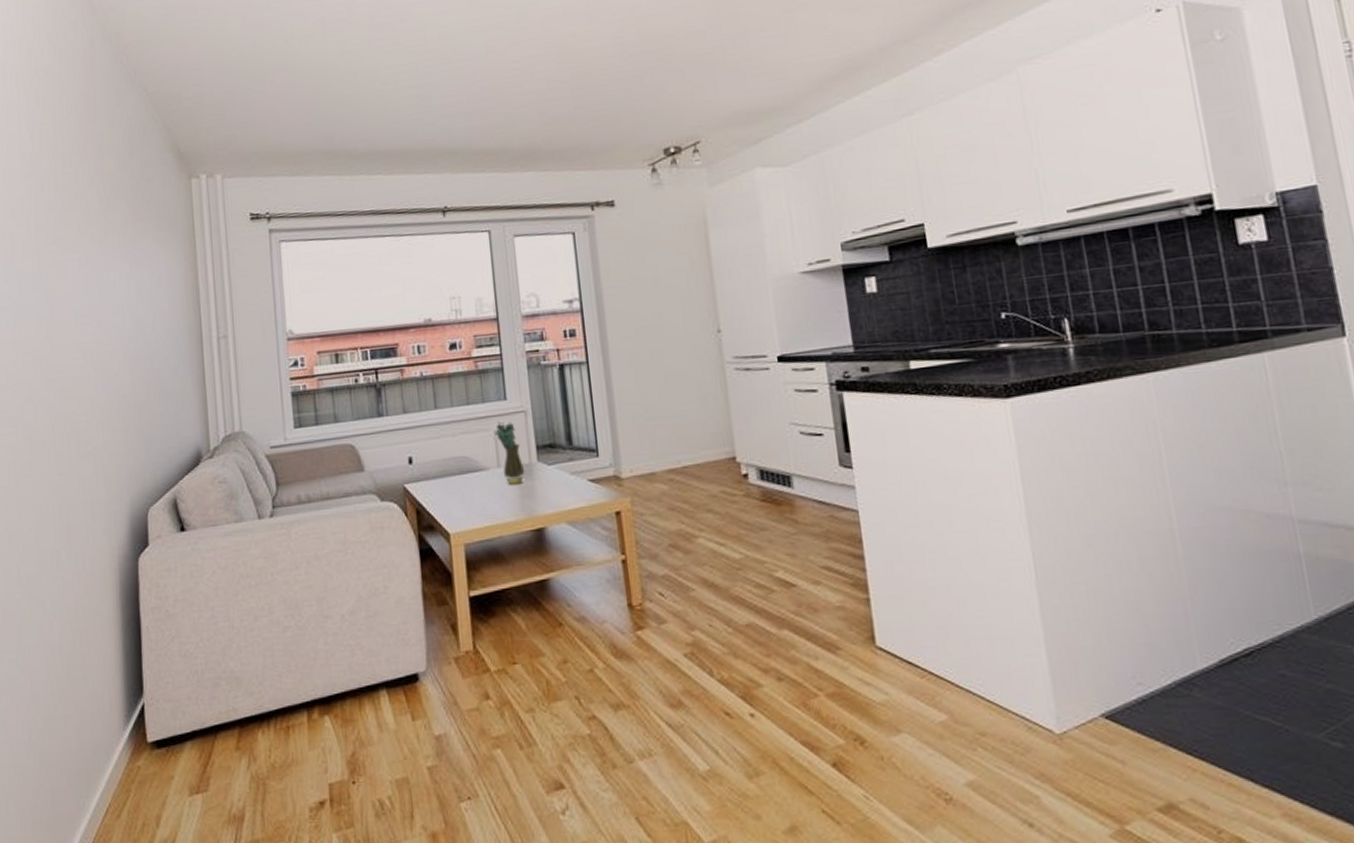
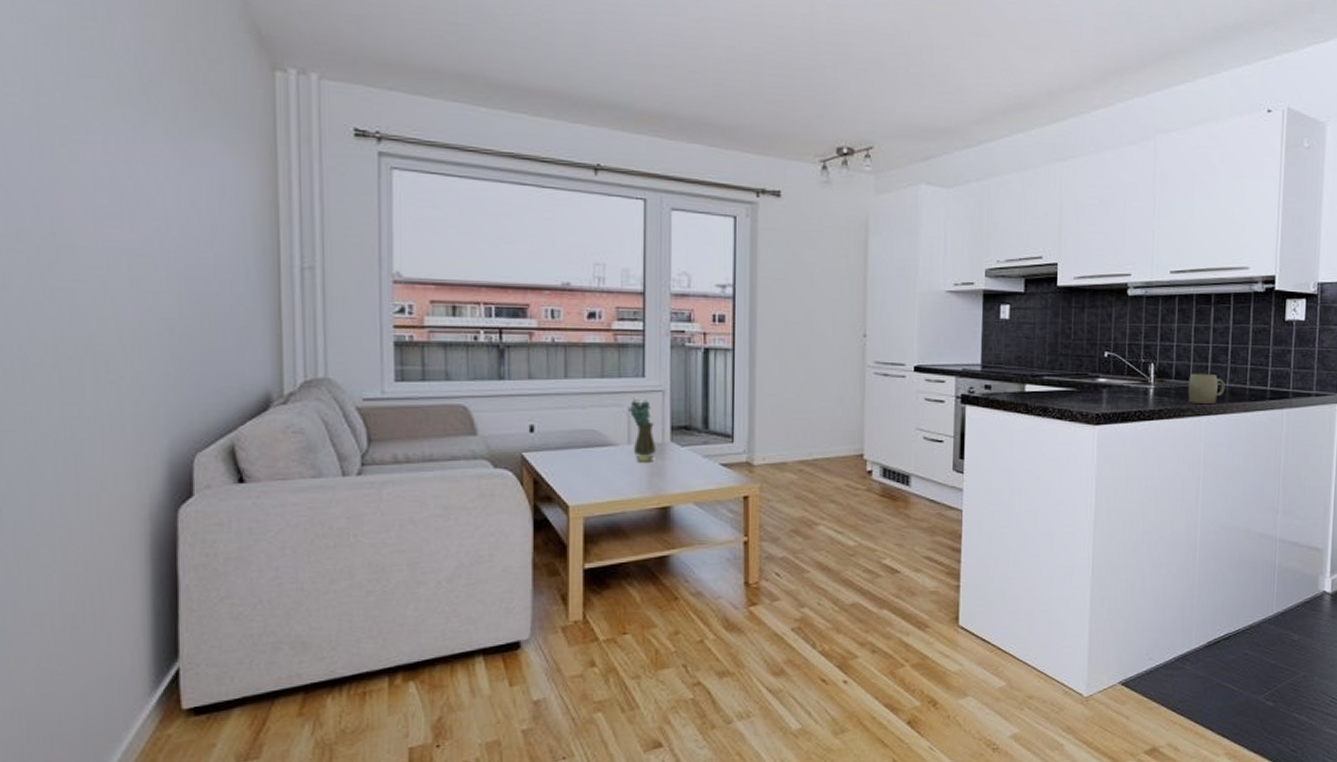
mug: none [1118,321,1173,359] -> present [1188,373,1226,405]

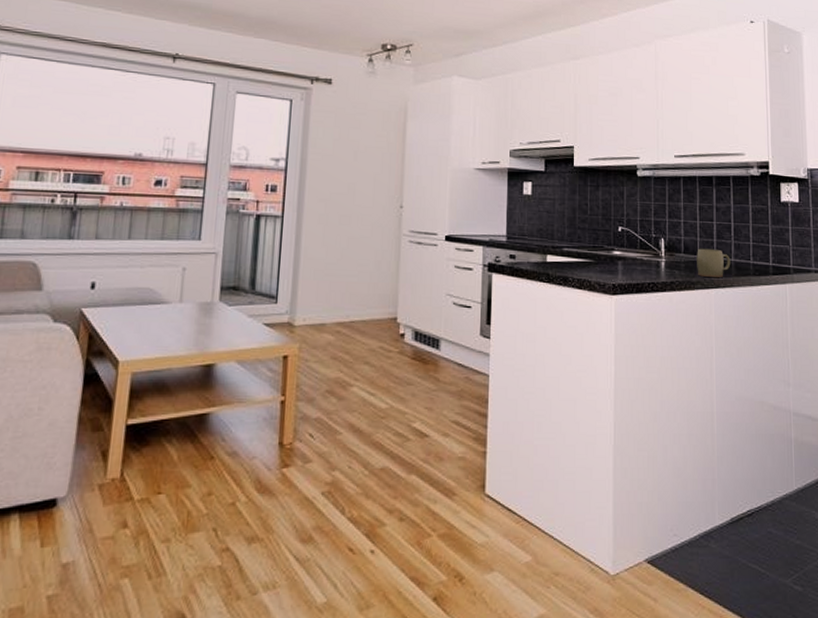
vase: present [628,398,657,464] -> none [183,259,206,322]

